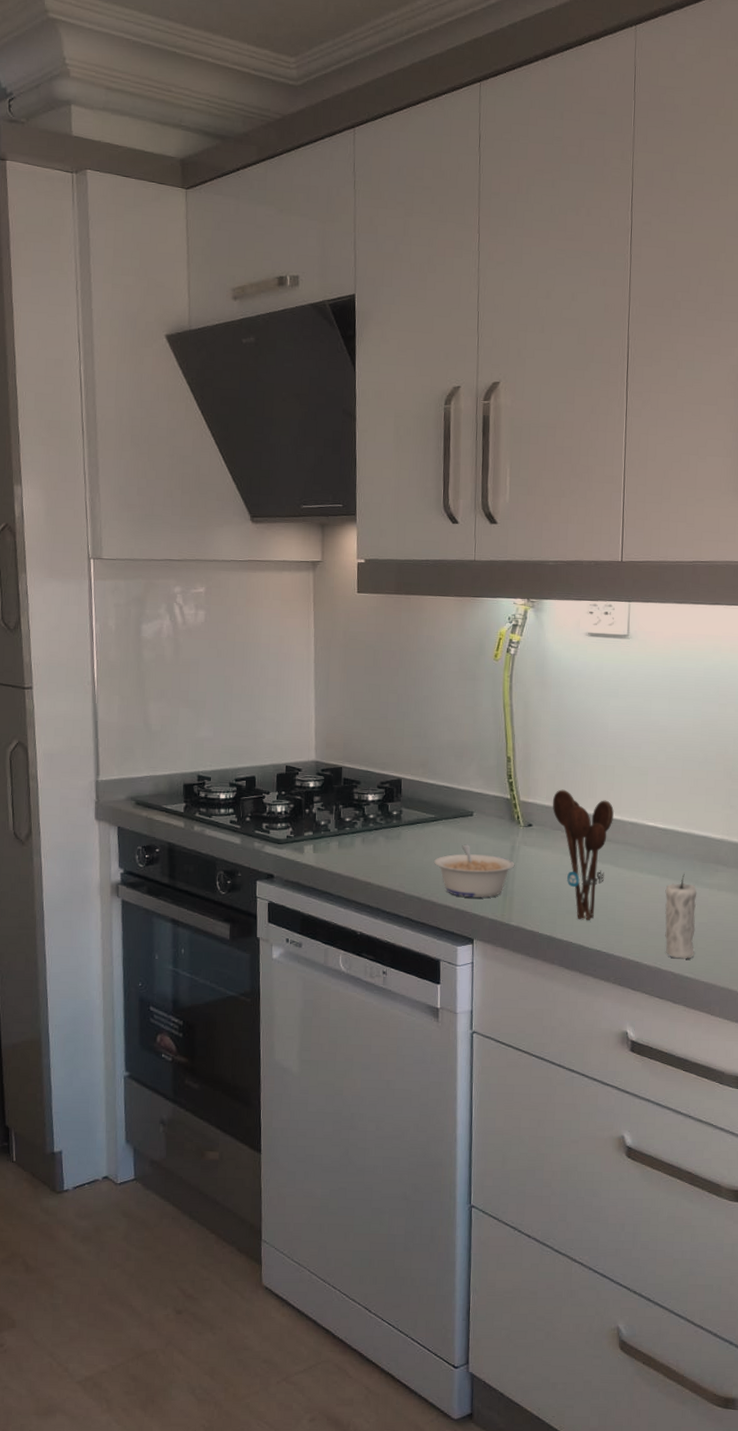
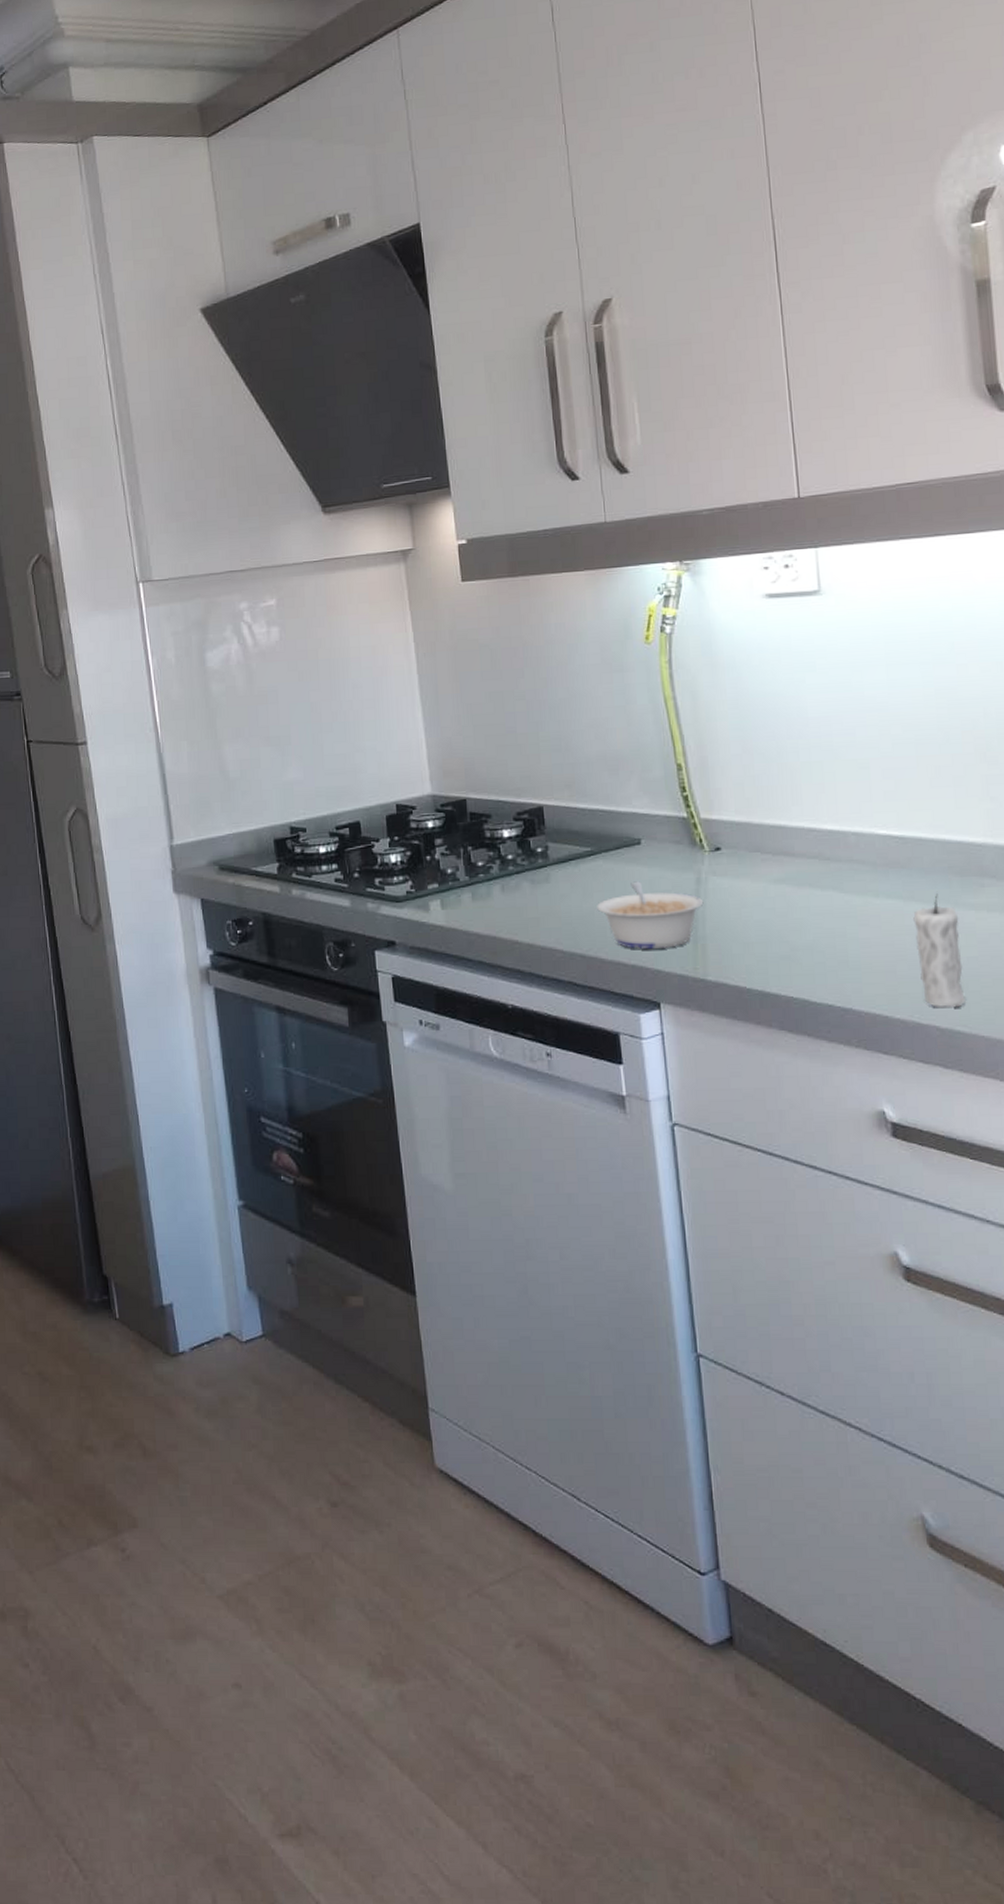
utensil holder: present [552,789,615,920] -> none [743,798,831,967]

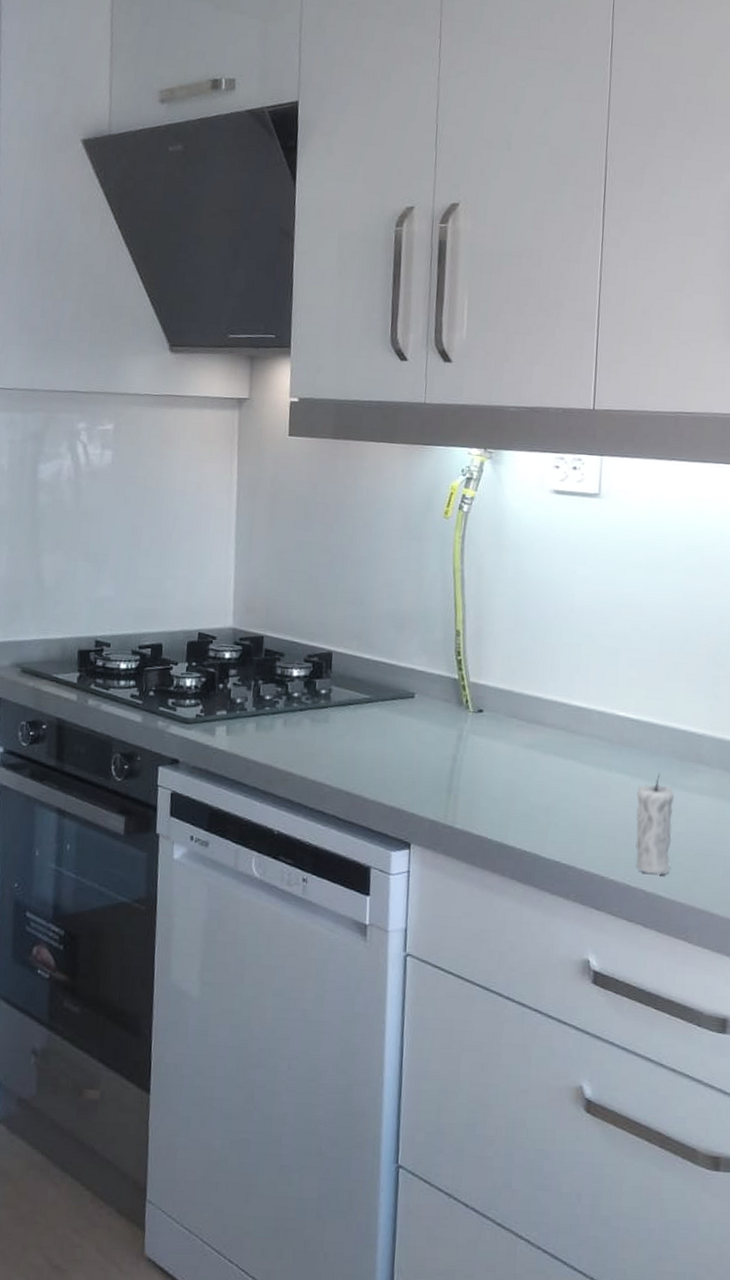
legume: present [597,881,704,949] -> none [367,731,462,795]

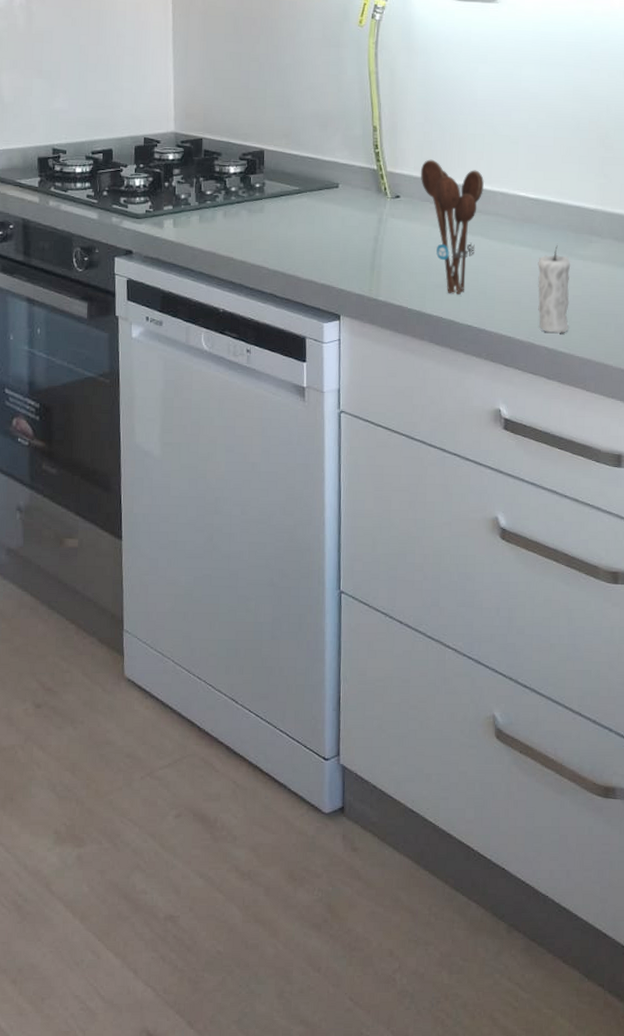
utensil holder: none [507,670,579,825] -> present [420,159,485,294]

